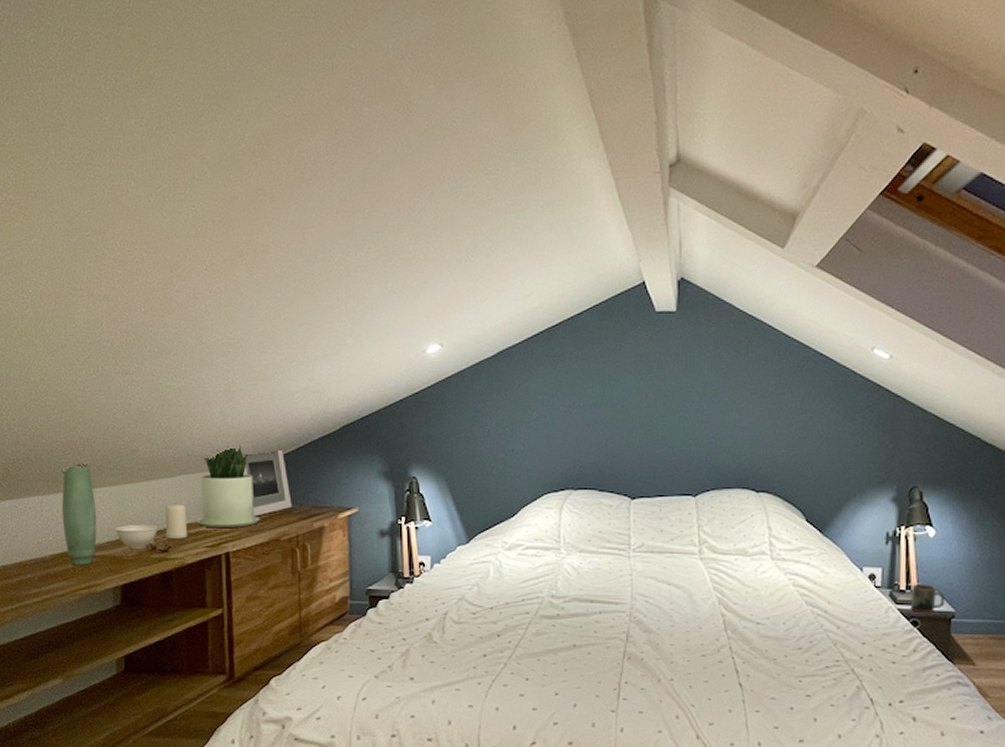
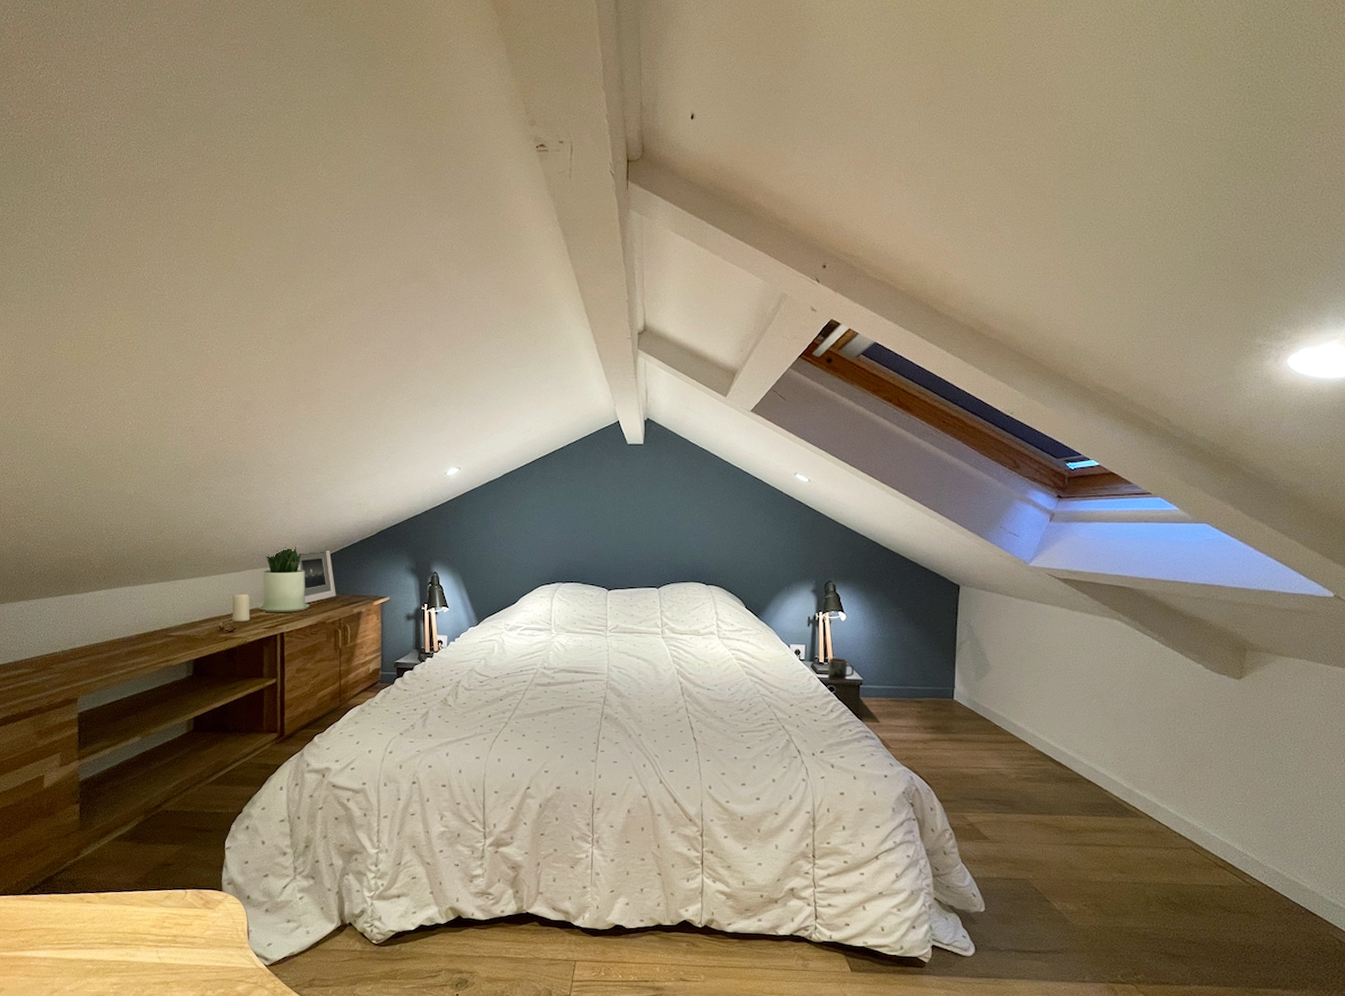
vase: present [61,463,97,567] -> none [147,560,176,644]
bowl: present [115,524,158,551] -> none [190,609,226,632]

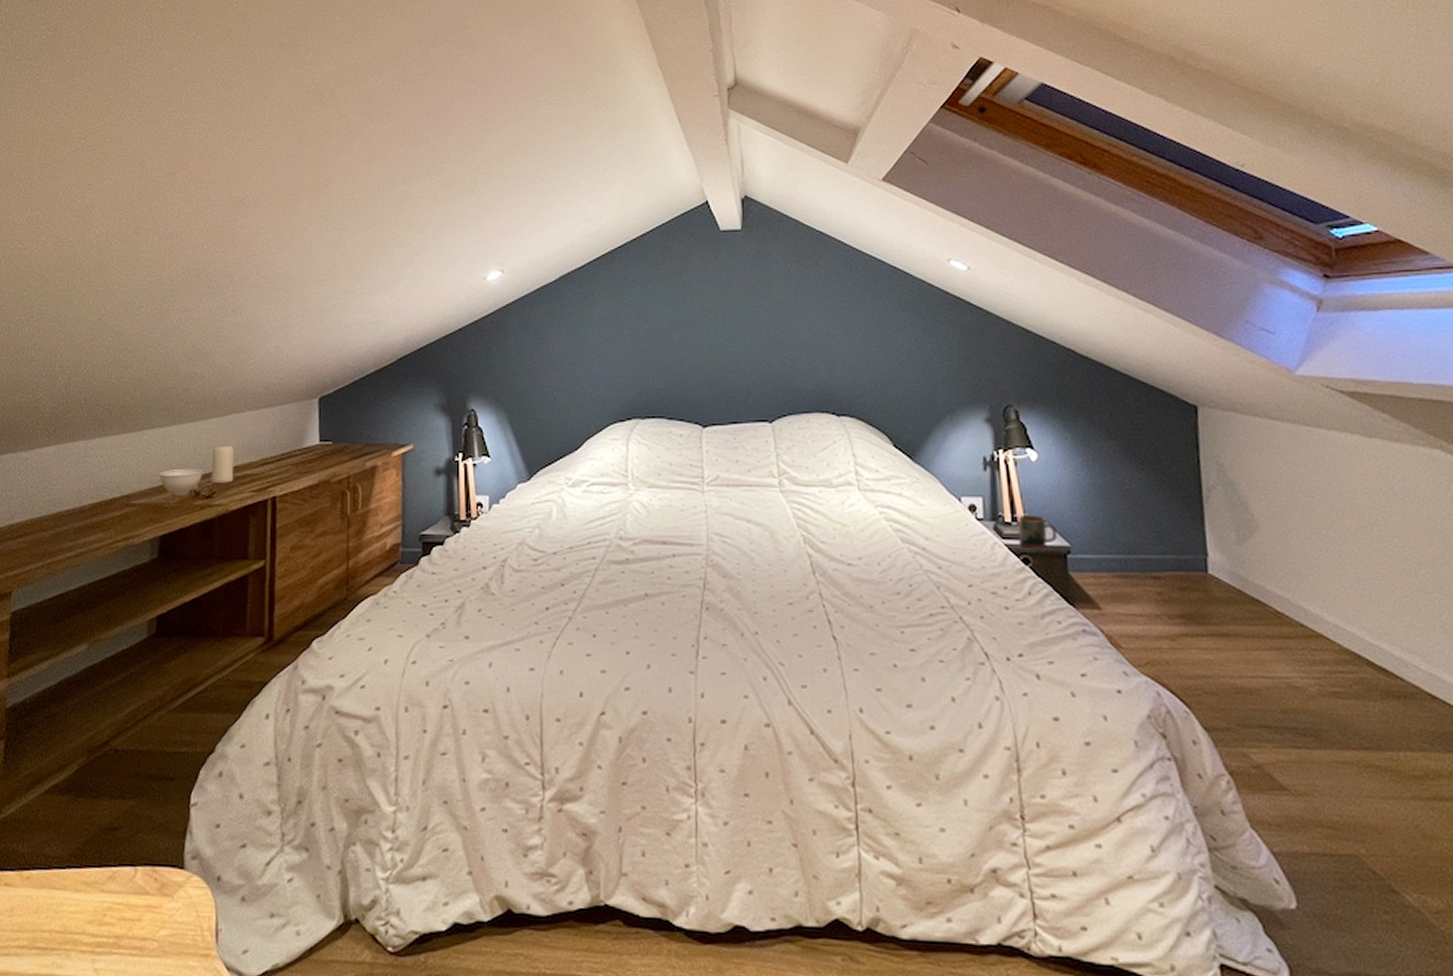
bowl: none [190,609,226,632] -> present [159,468,204,498]
planter: present [258,545,310,613] -> none [244,378,310,471]
picture frame: present [296,546,336,604] -> none [294,380,344,457]

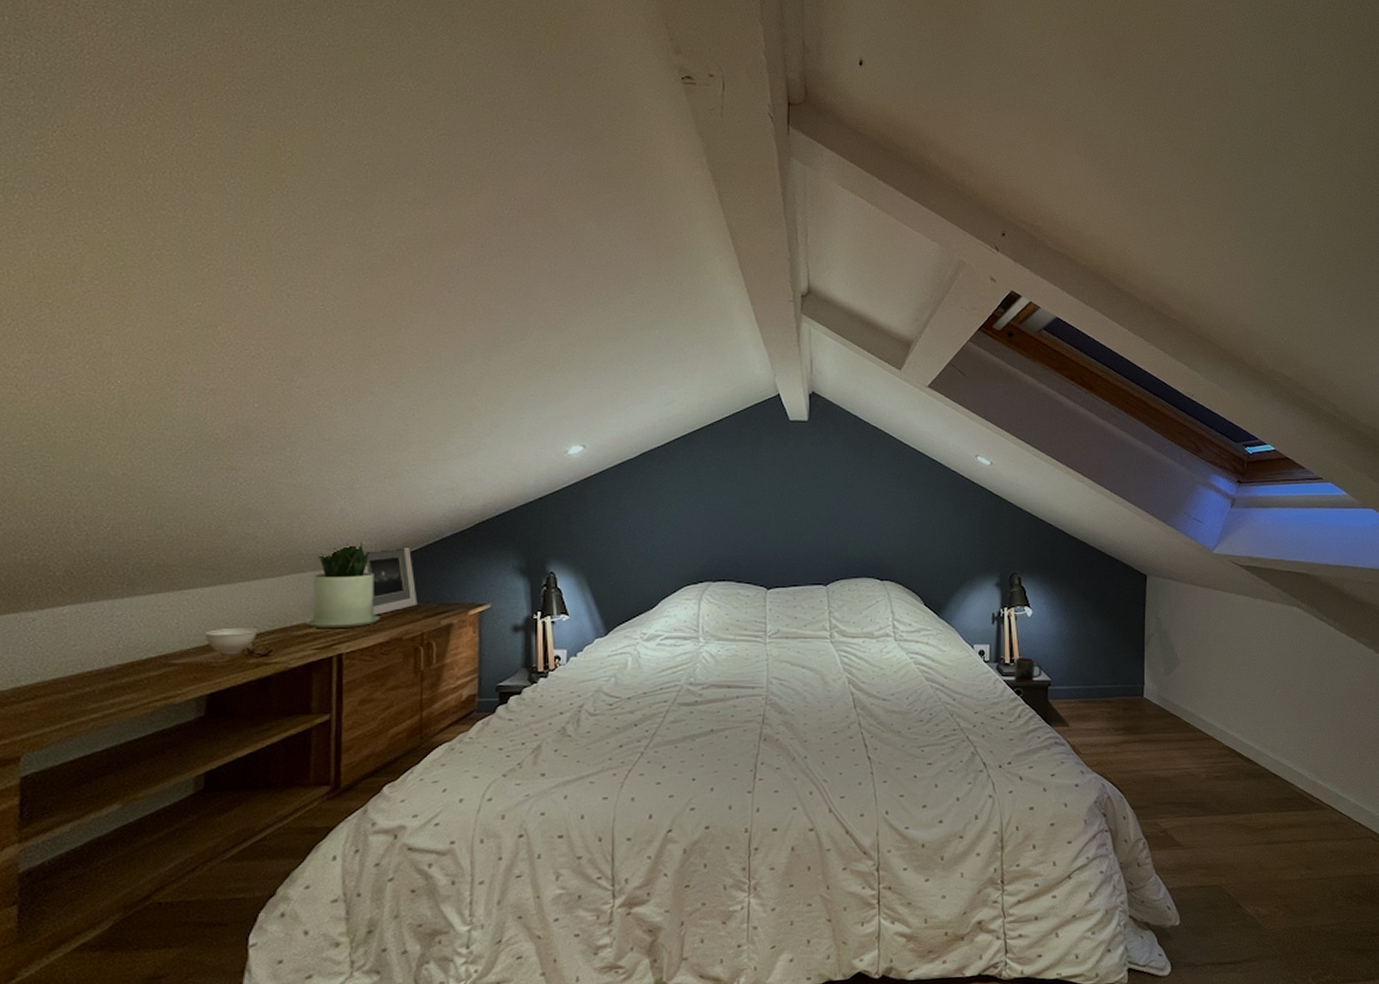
candle: present [210,445,234,484] -> none [266,605,294,643]
planter: none [244,378,310,471] -> present [305,540,380,629]
picture frame: none [294,380,344,457] -> present [362,542,418,616]

